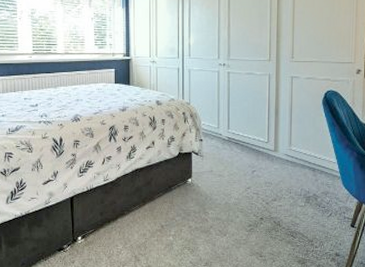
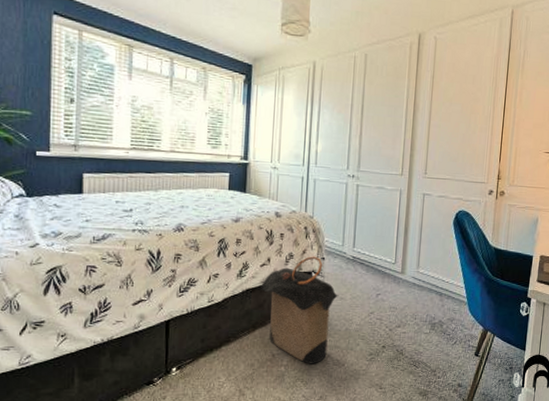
laundry hamper: none [148,138,218,234] -> present [261,256,339,364]

